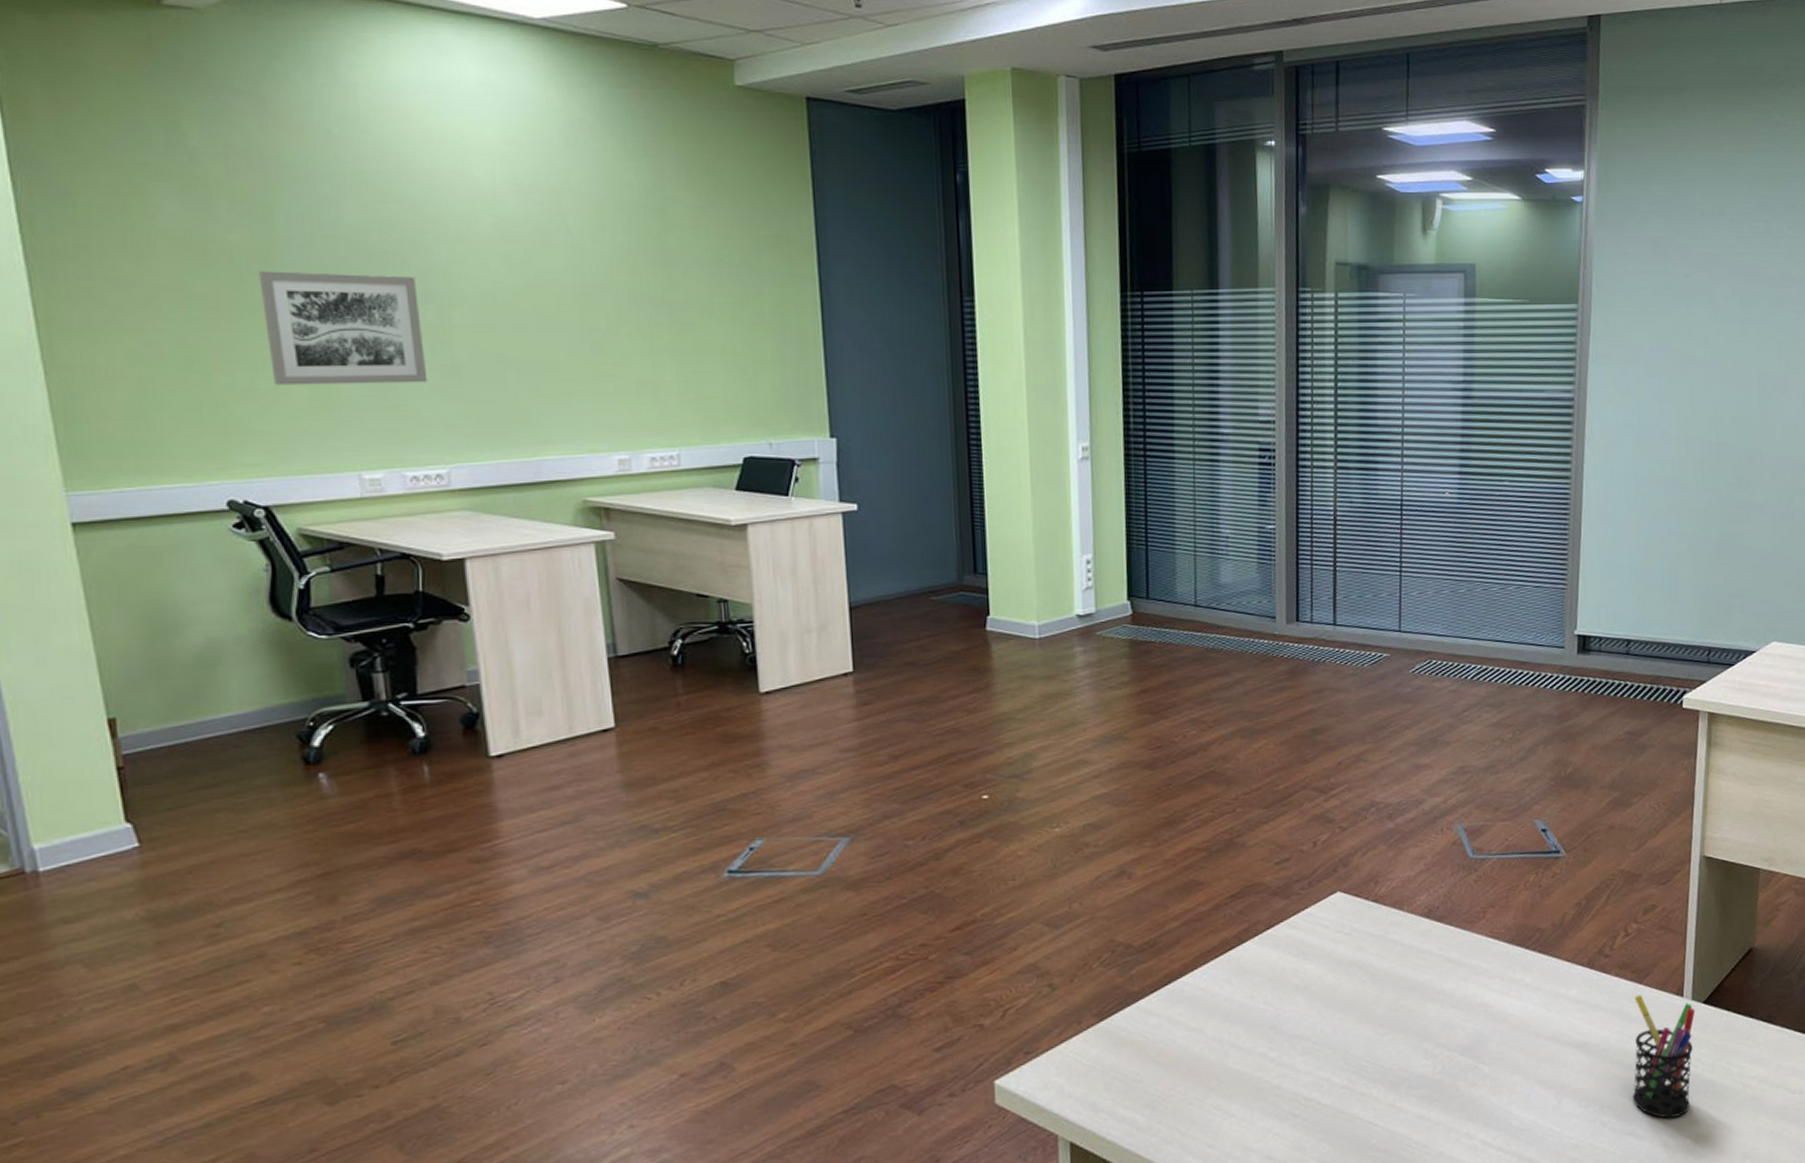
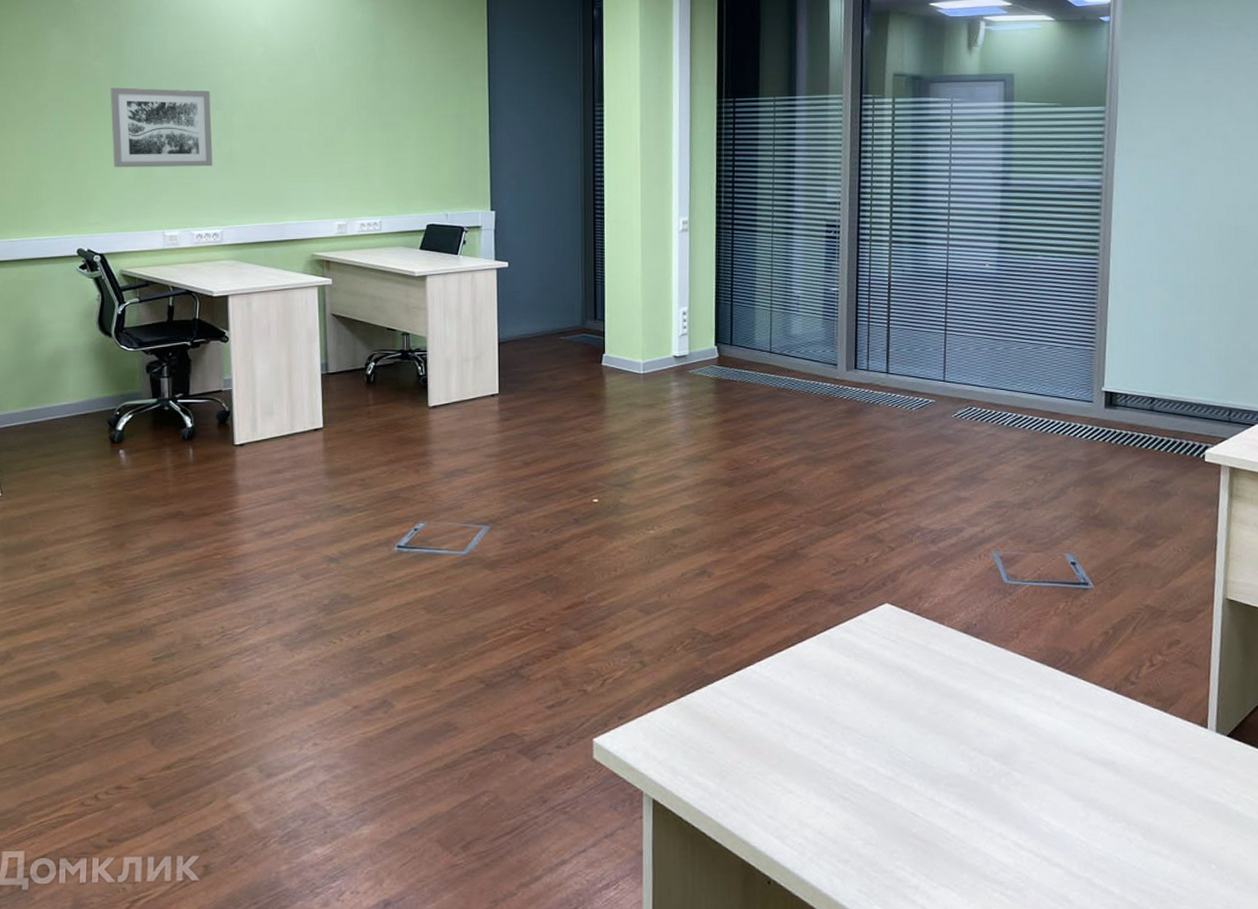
pen holder: present [1632,994,1696,1118] -> none [1158,722,1220,842]

